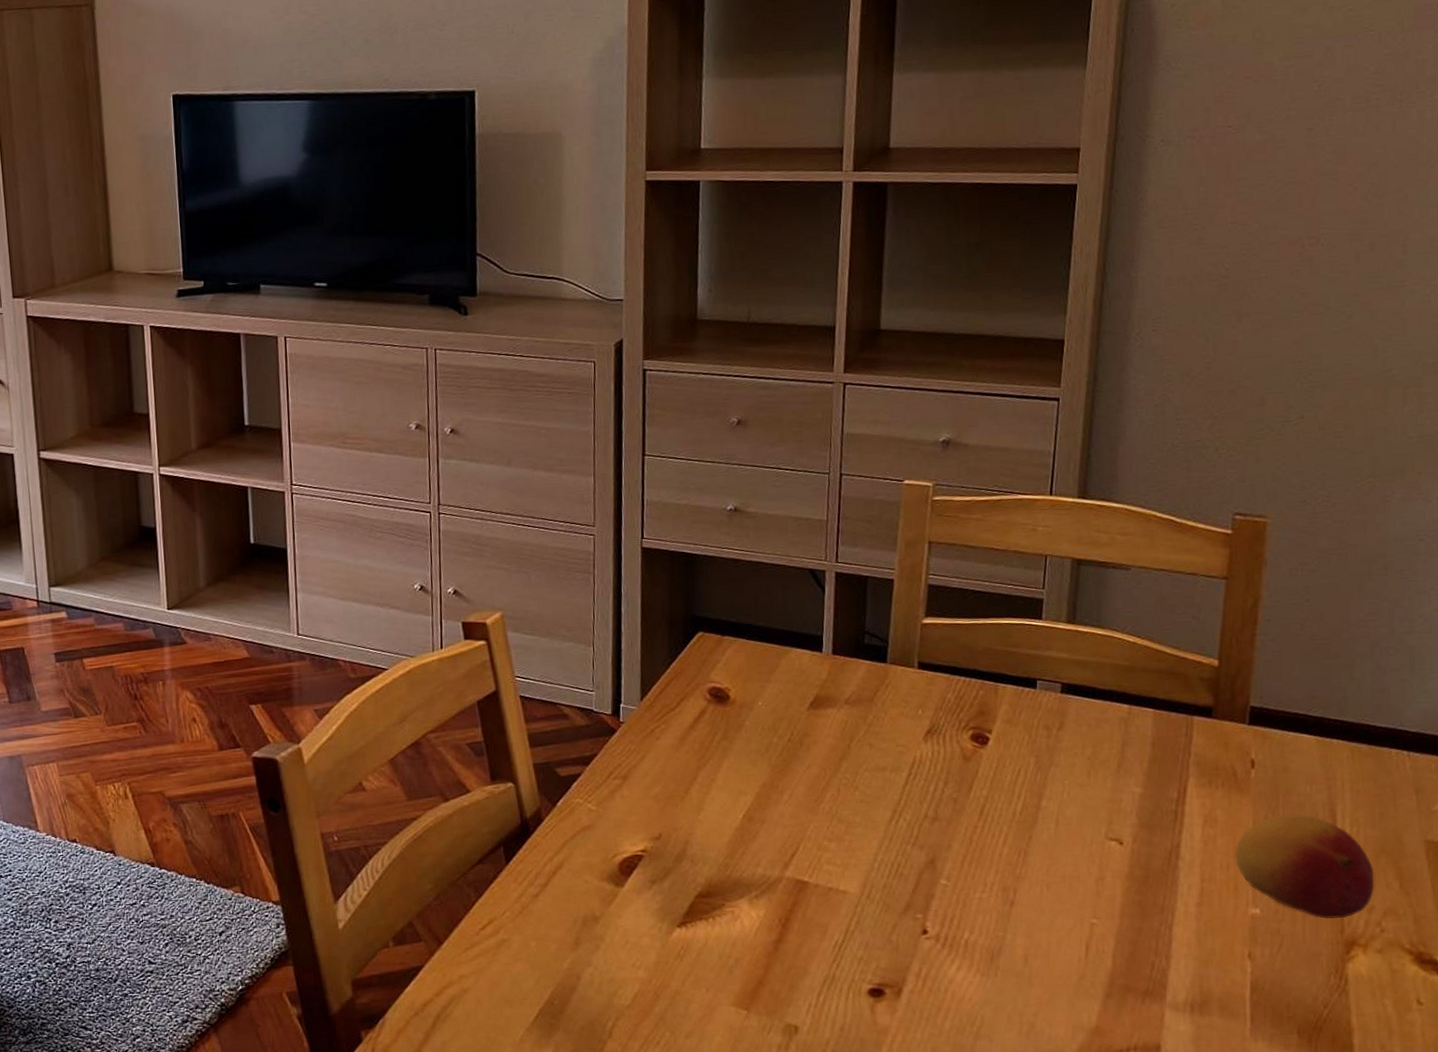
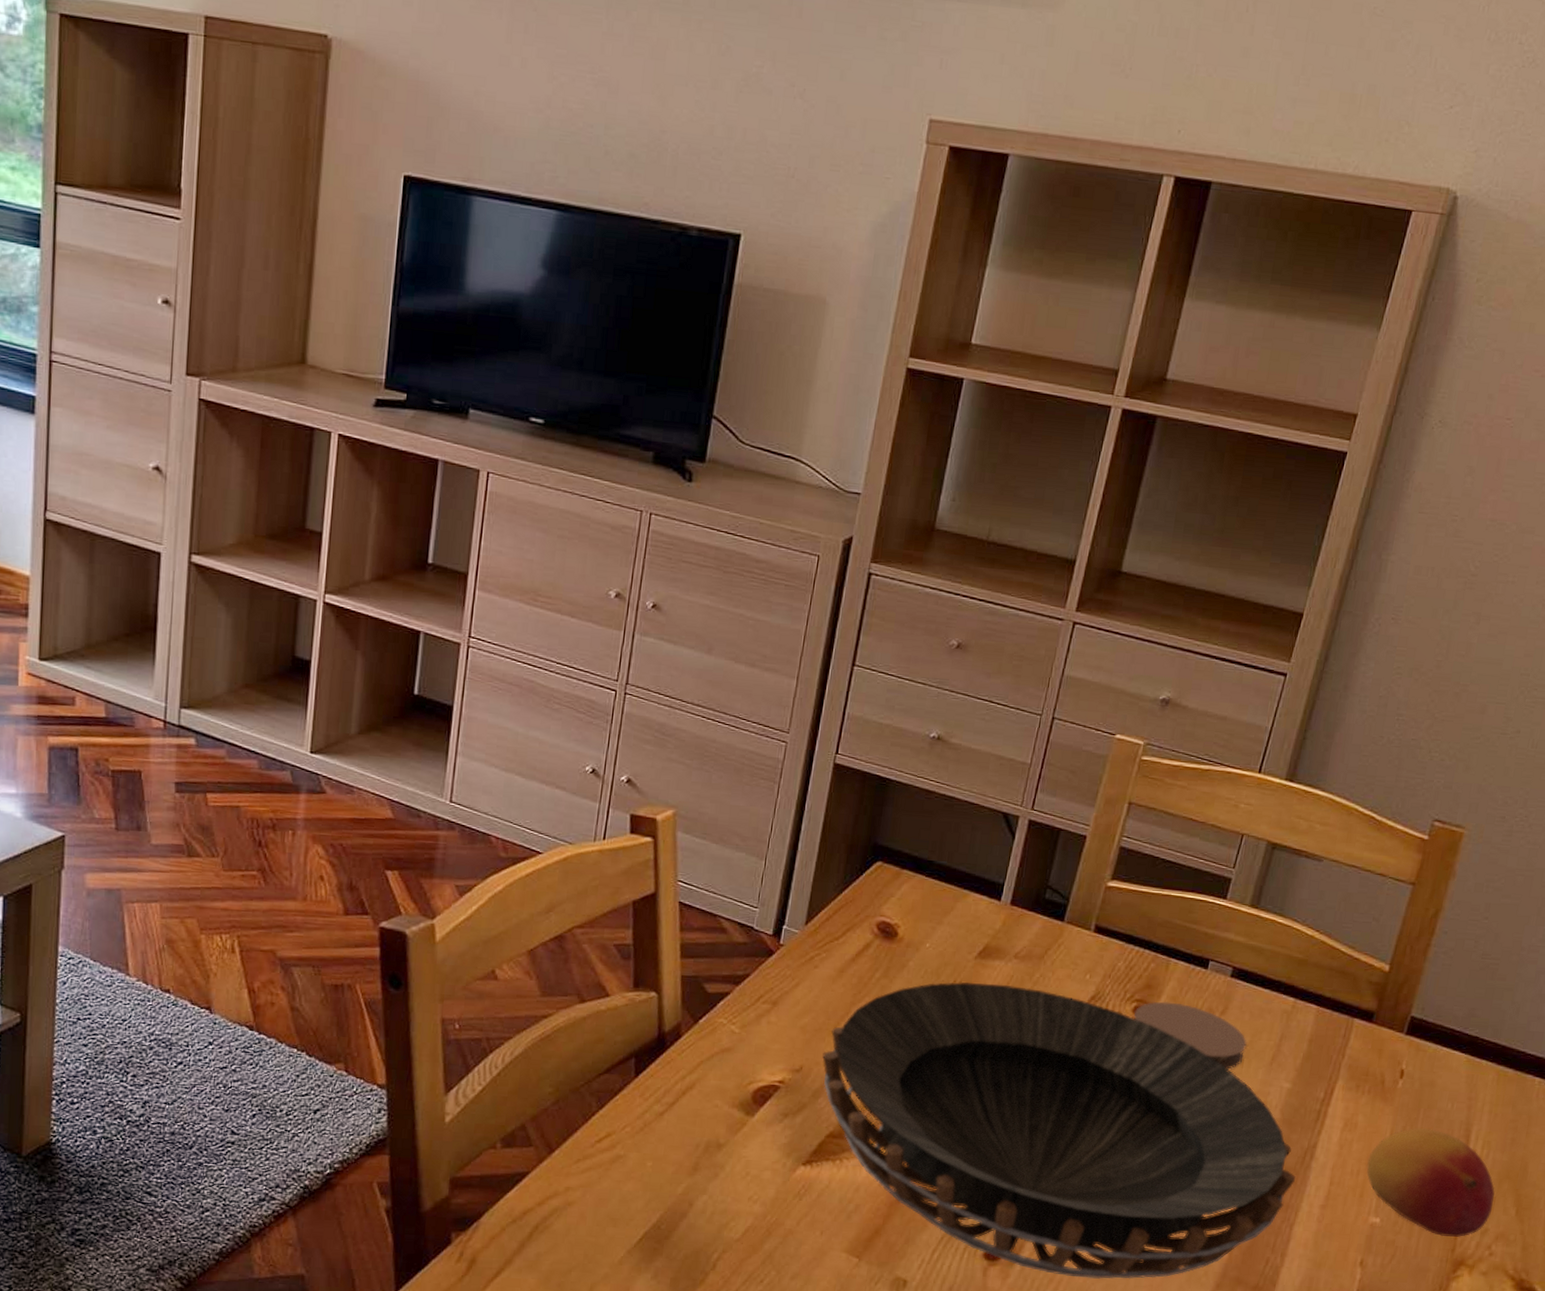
decorative bowl: none [678,730,1165,1004] -> present [822,981,1295,1279]
coaster: none [972,725,1090,783] -> present [1133,1001,1247,1069]

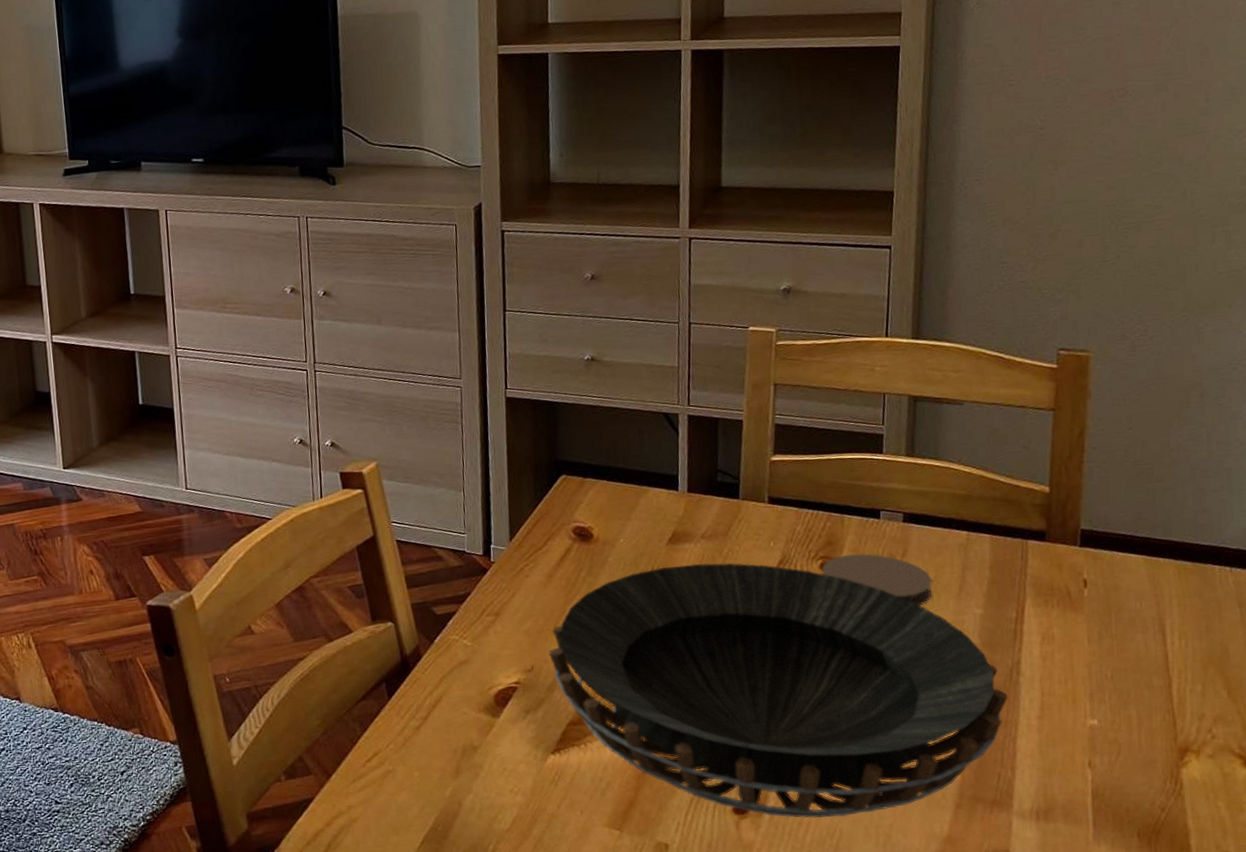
fruit: present [1366,1127,1495,1237] -> none [1071,628,1204,727]

